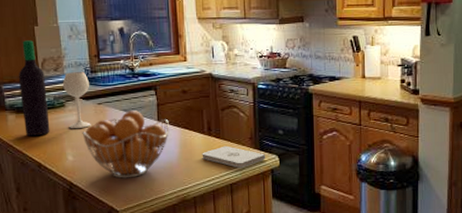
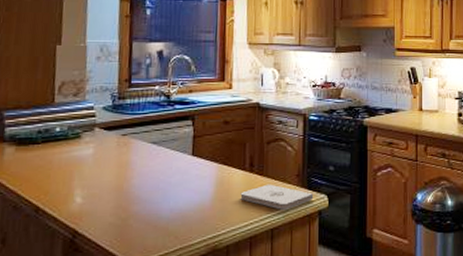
wine bottle: present [19,40,91,137] -> none [24,61,115,174]
fruit basket: present [82,111,169,179] -> none [97,143,205,225]

